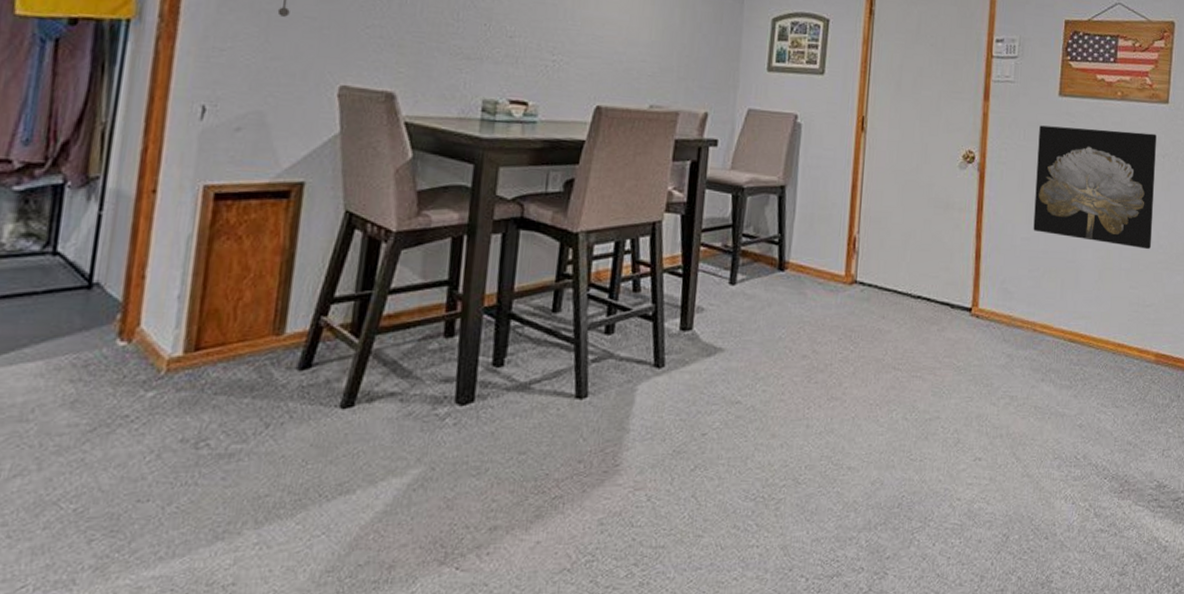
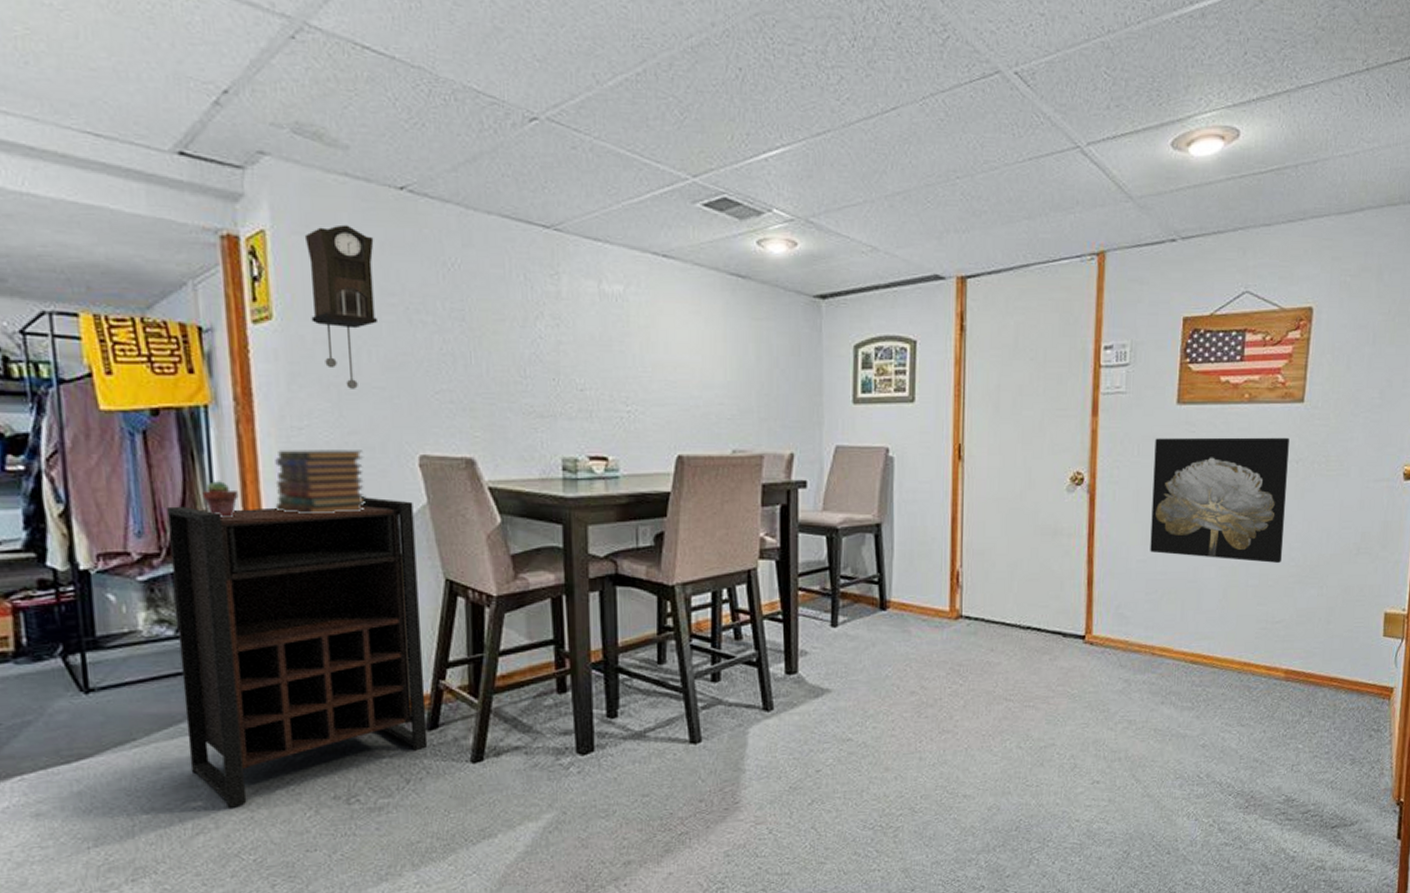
shelving unit: none [24,116,325,447] -> present [167,497,428,808]
potted succulent: none [104,94,144,132] -> present [202,481,239,517]
book stack: none [179,69,283,137] -> present [275,450,367,515]

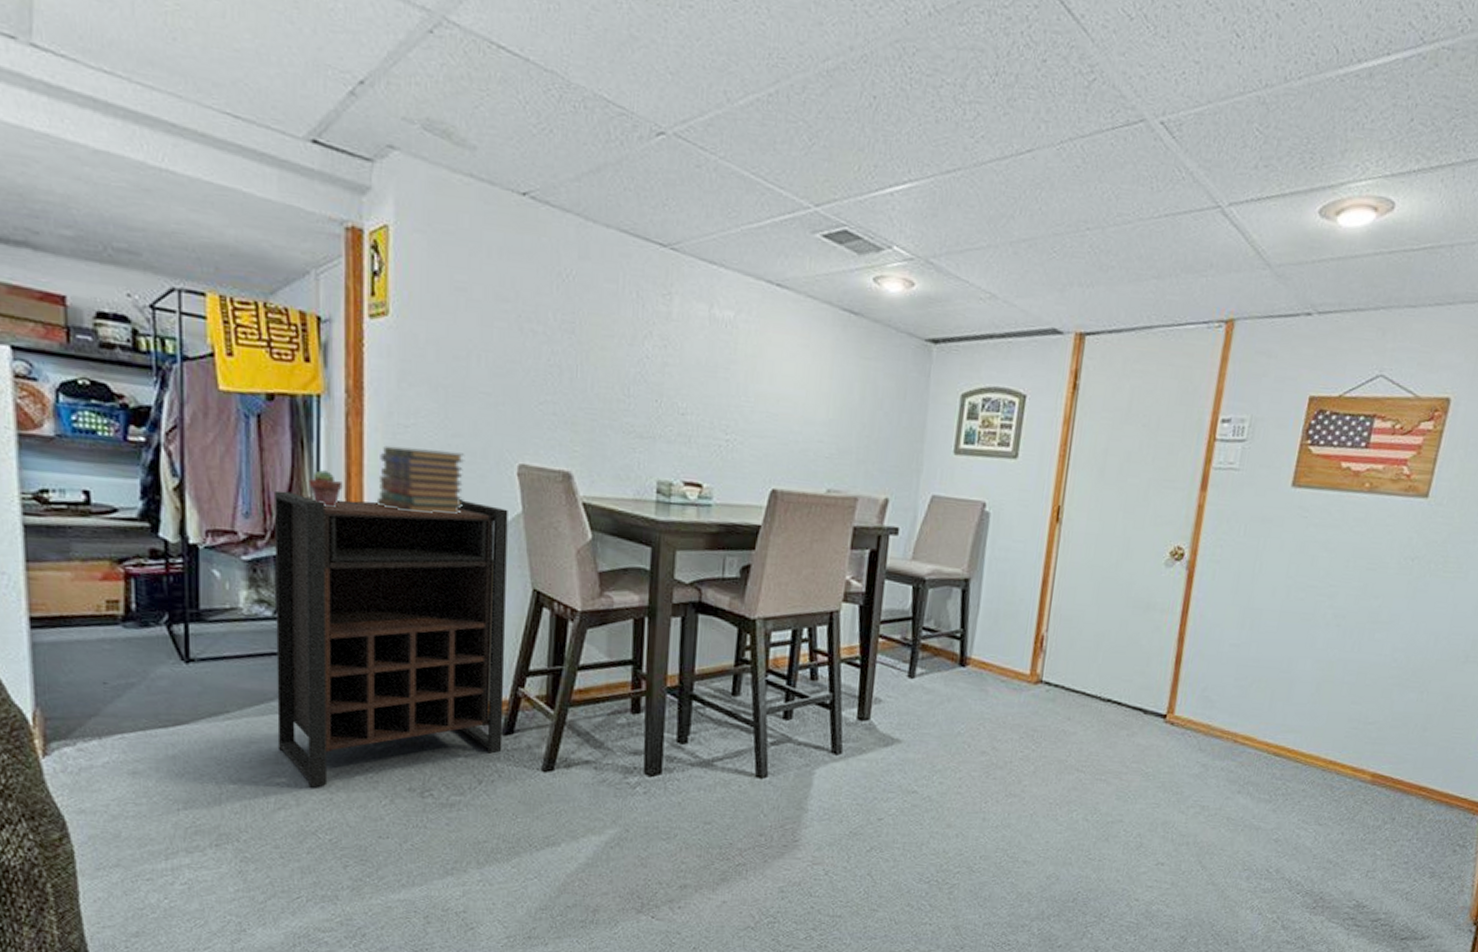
pendulum clock: present [304,224,379,389] -> none [425,226,493,392]
wall art: present [1150,437,1289,564] -> none [1244,520,1408,663]

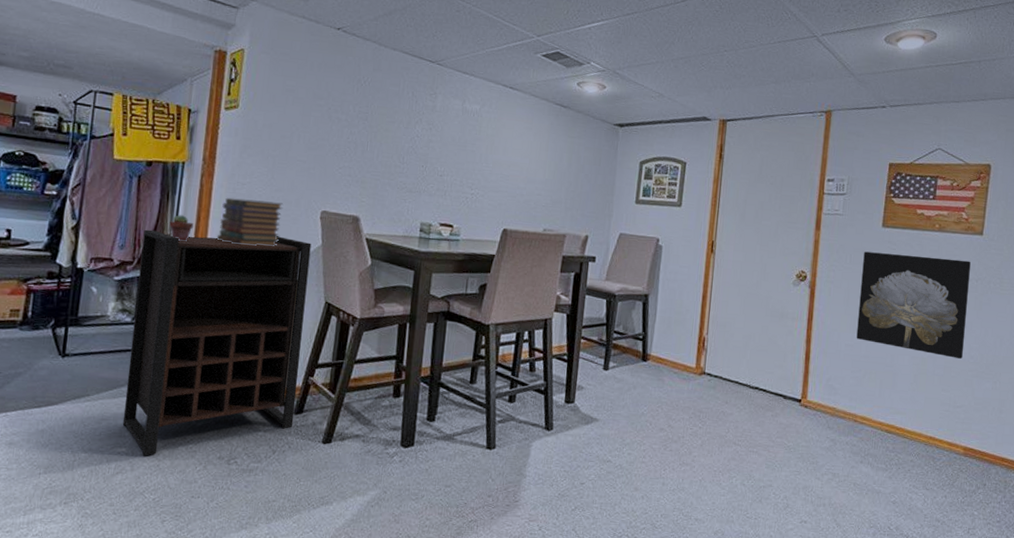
wall art: none [1244,520,1408,663] -> present [856,251,971,360]

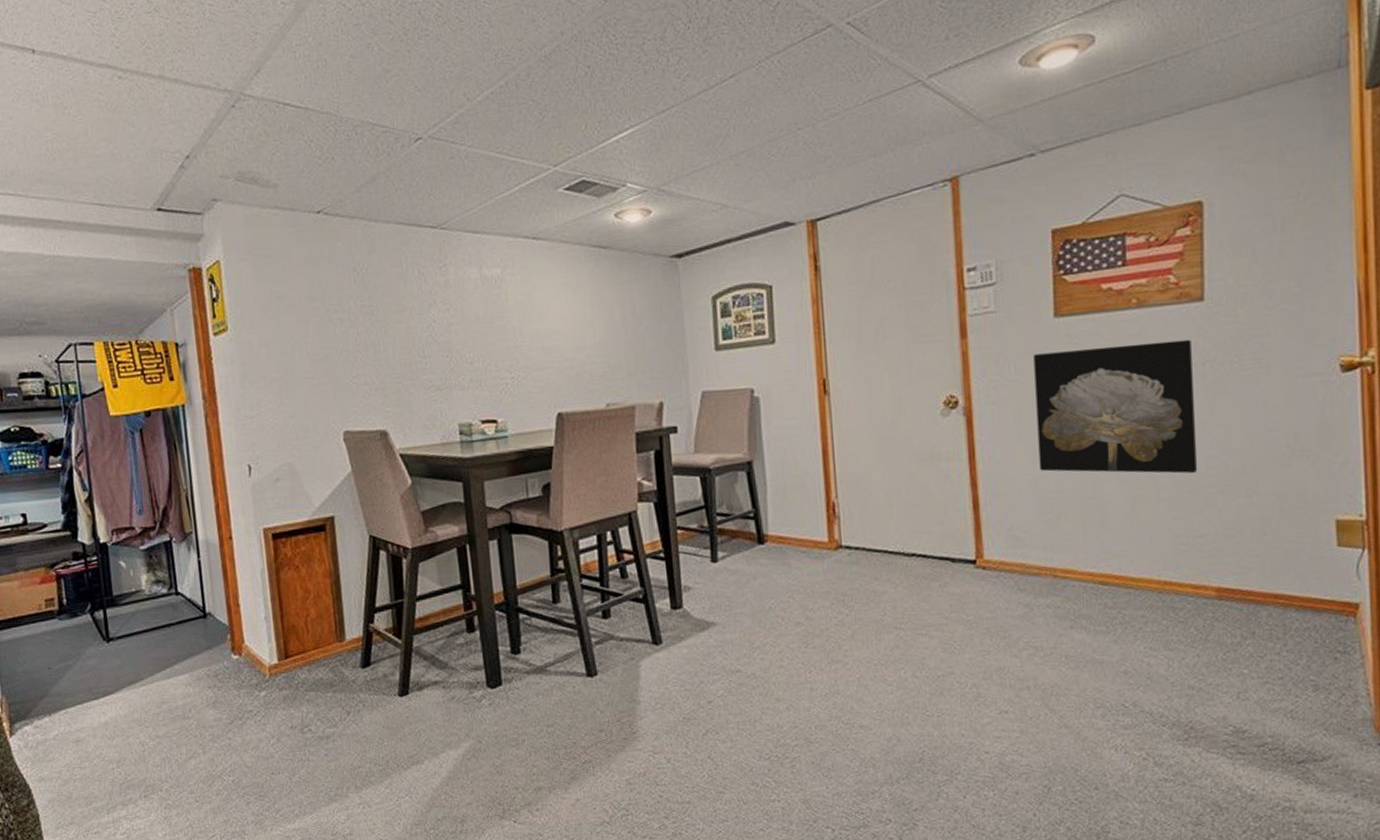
shelving unit: present [122,229,312,456] -> none [159,469,363,736]
potted succulent: present [169,215,194,241] -> none [183,465,209,494]
book stack: present [216,197,283,246] -> none [234,431,305,488]

